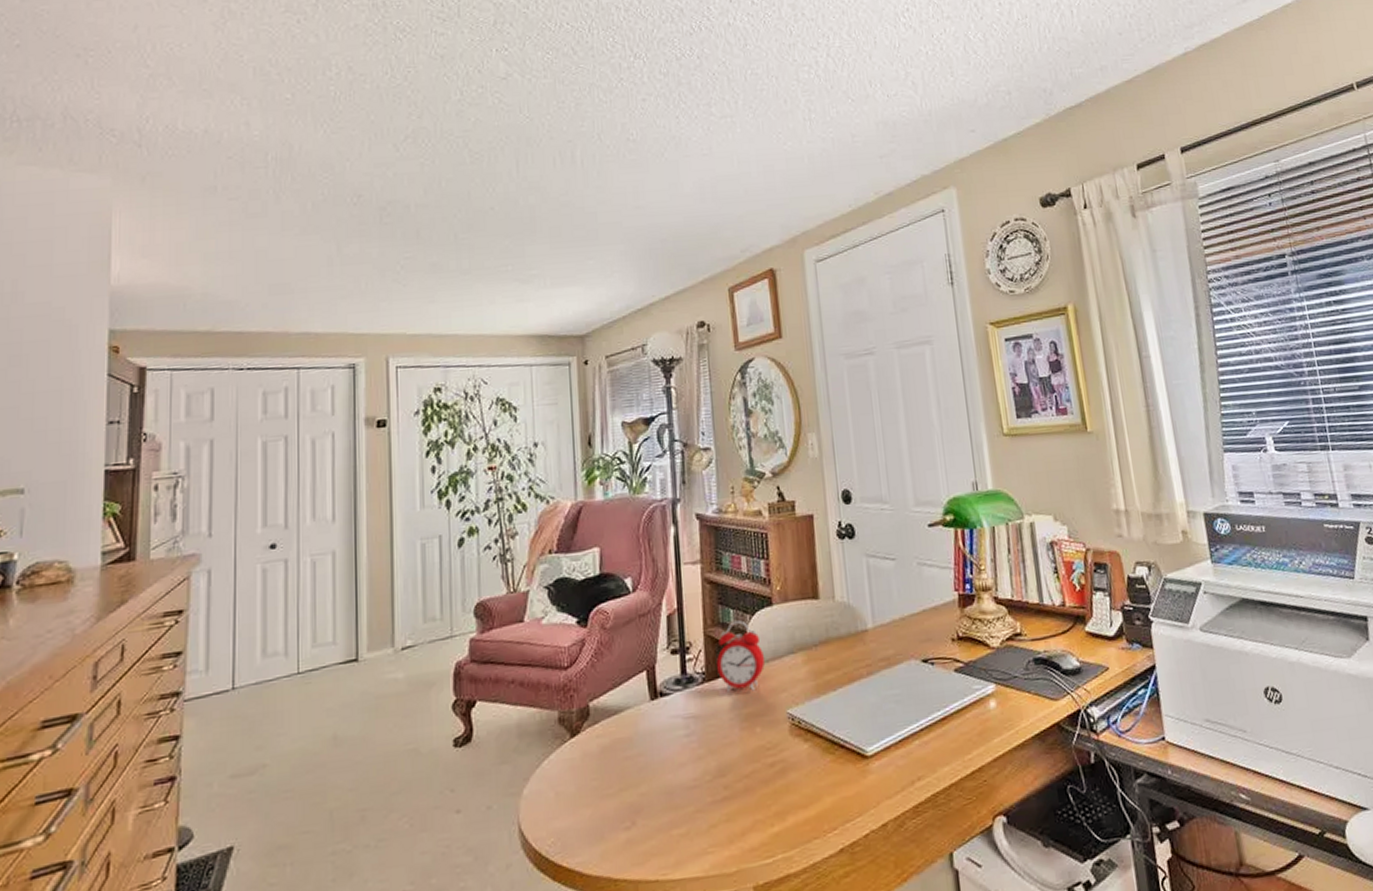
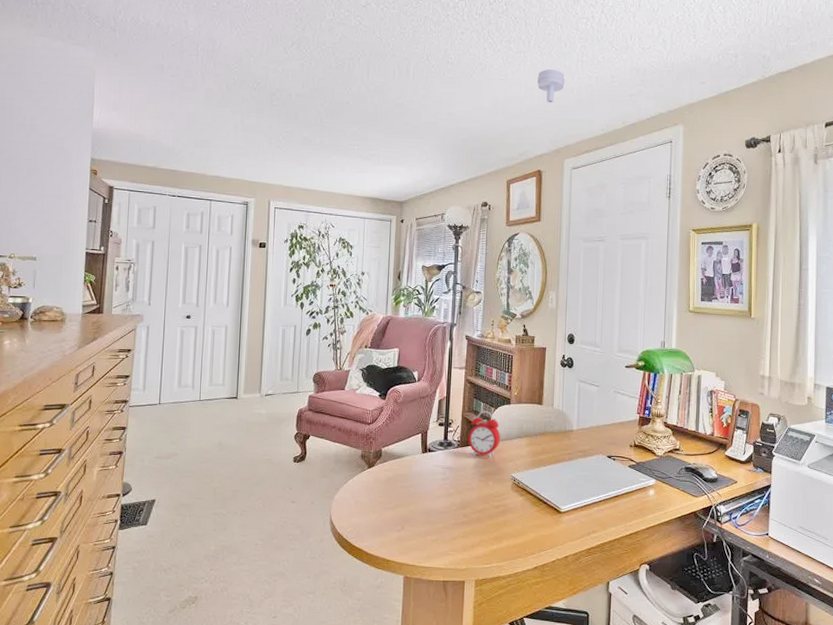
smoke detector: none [753,134,791,179] -> present [537,69,565,103]

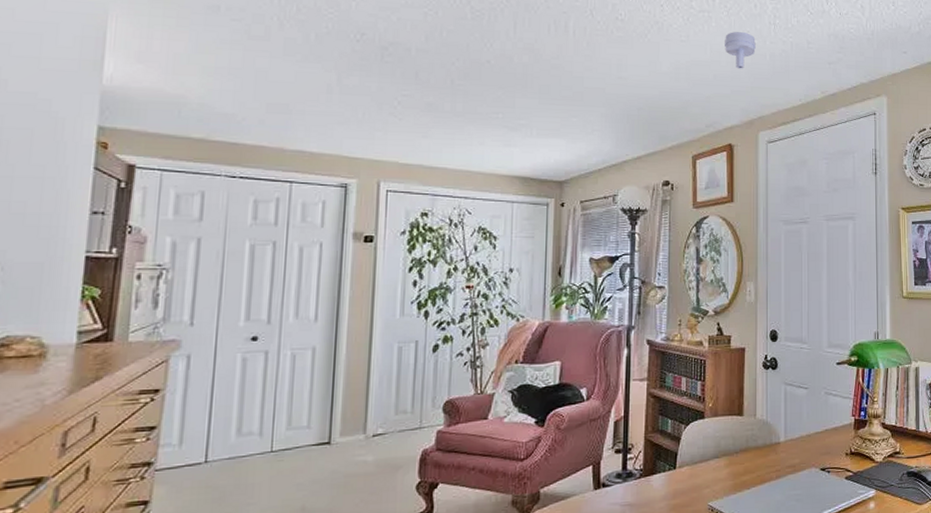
alarm clock: present [468,411,500,458] -> none [653,429,693,487]

